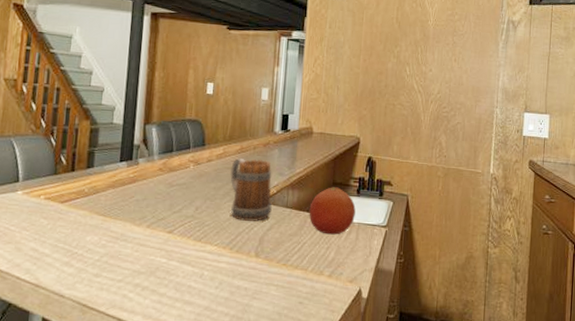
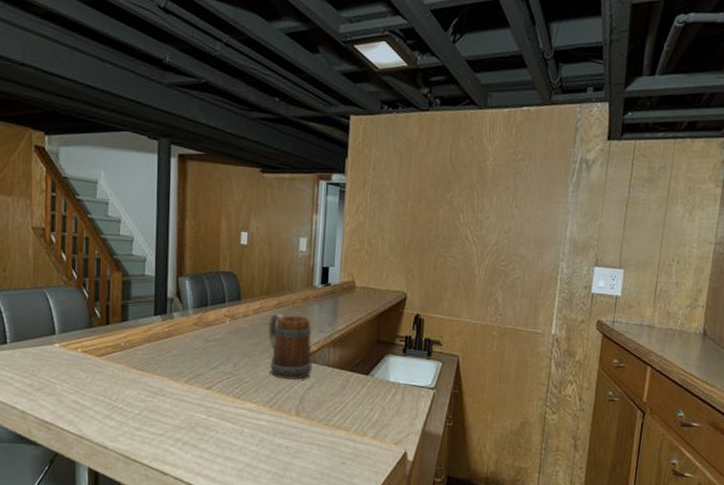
fruit: present [309,187,356,235] -> none [351,345,402,396]

